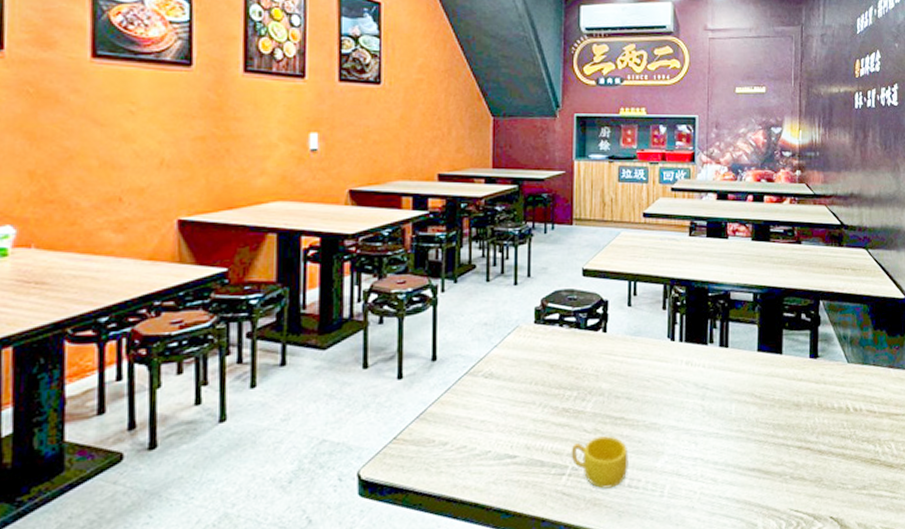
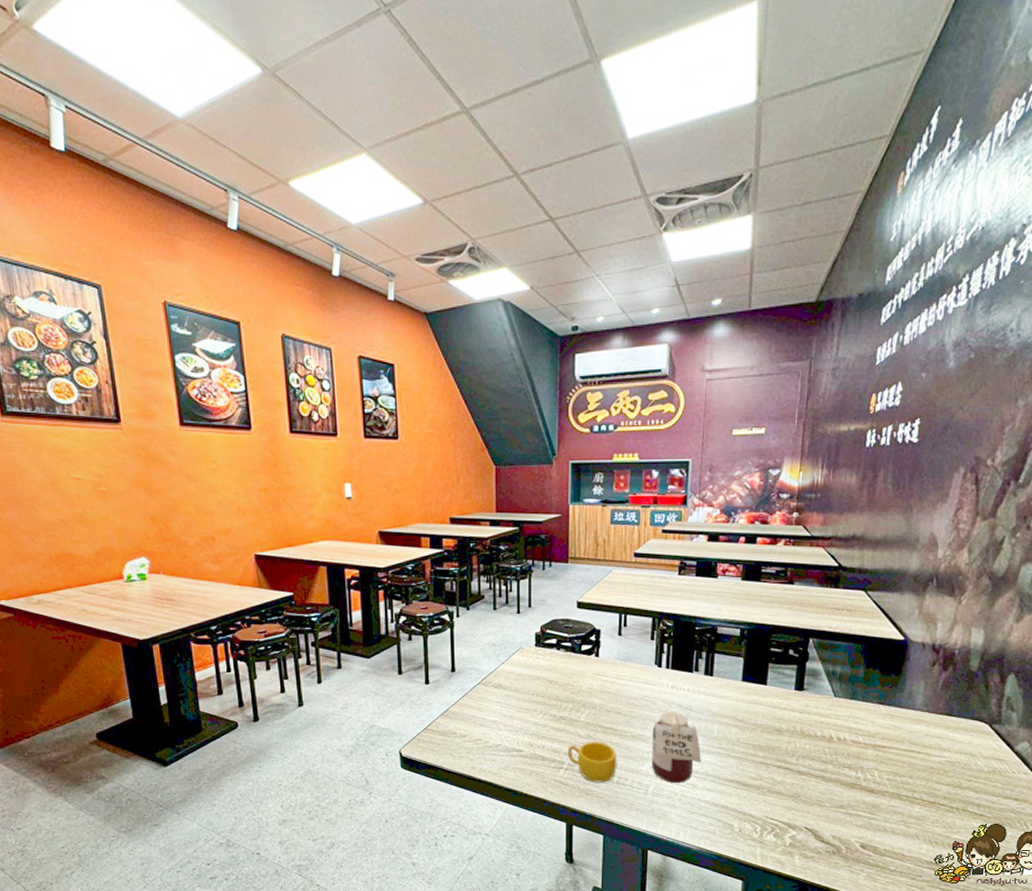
jar: none [666,392,720,480] -> present [651,712,702,784]

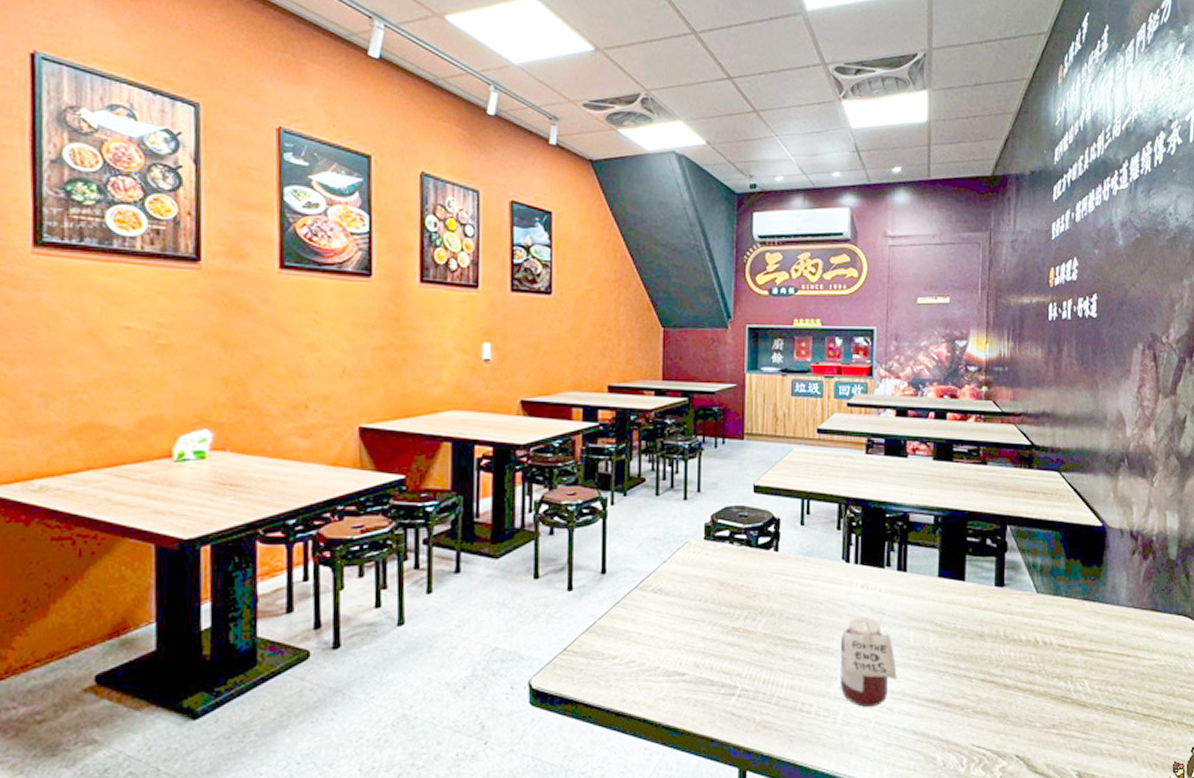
cup: present [567,742,617,783] -> none [741,658,800,712]

